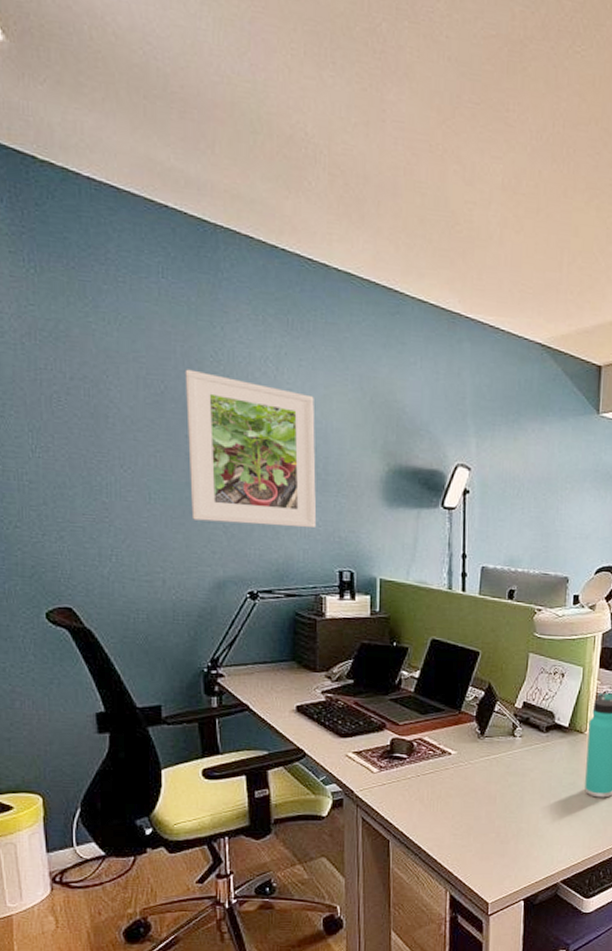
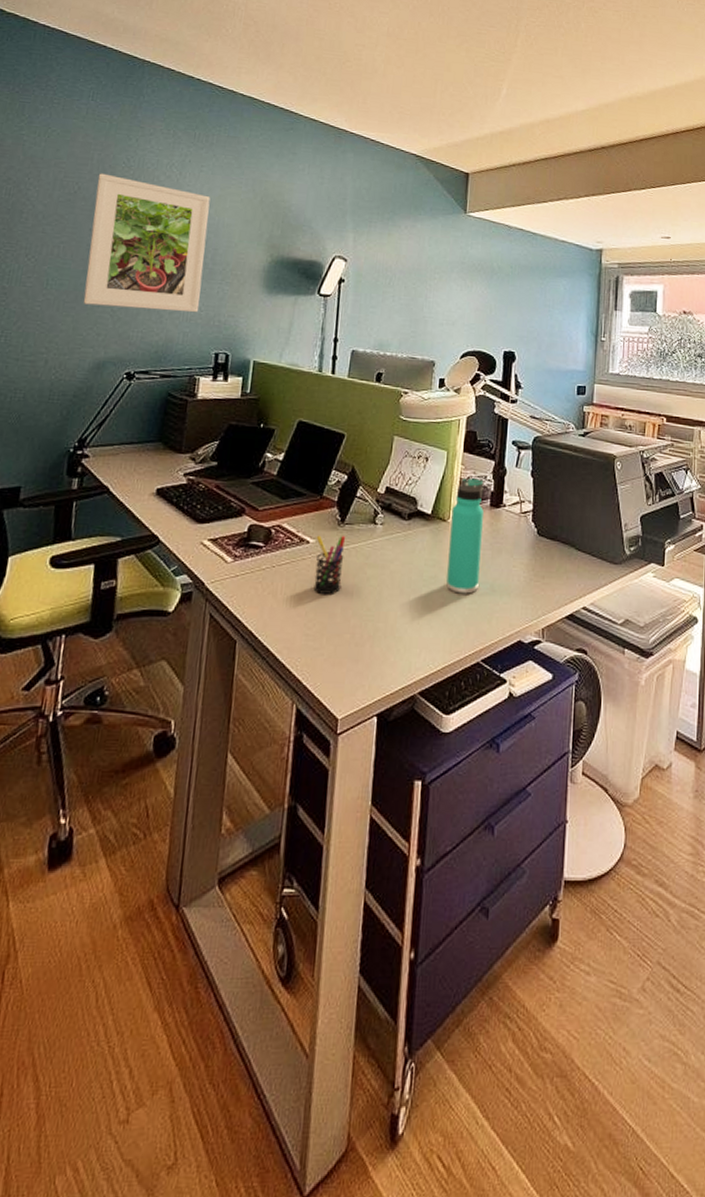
pen holder: none [457,747,487,799] -> present [313,535,346,594]

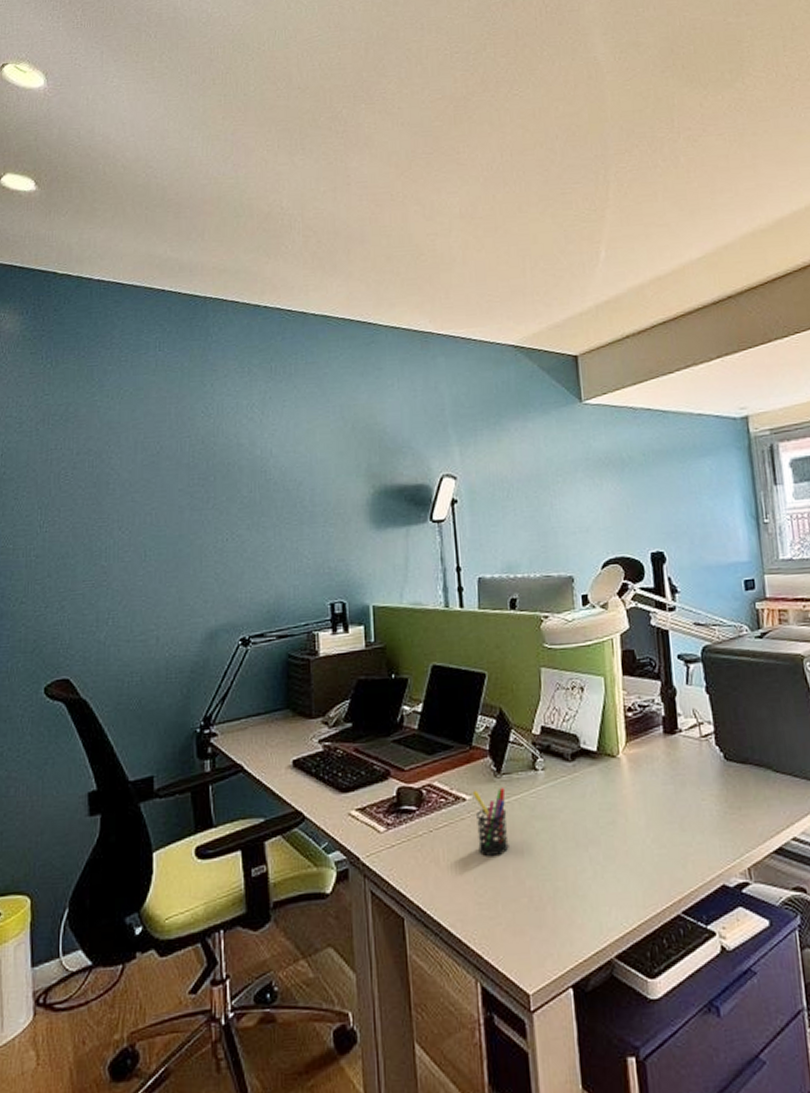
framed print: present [83,173,211,312] -> none [178,427,306,571]
thermos bottle: present [446,478,484,594] -> none [620,703,665,839]

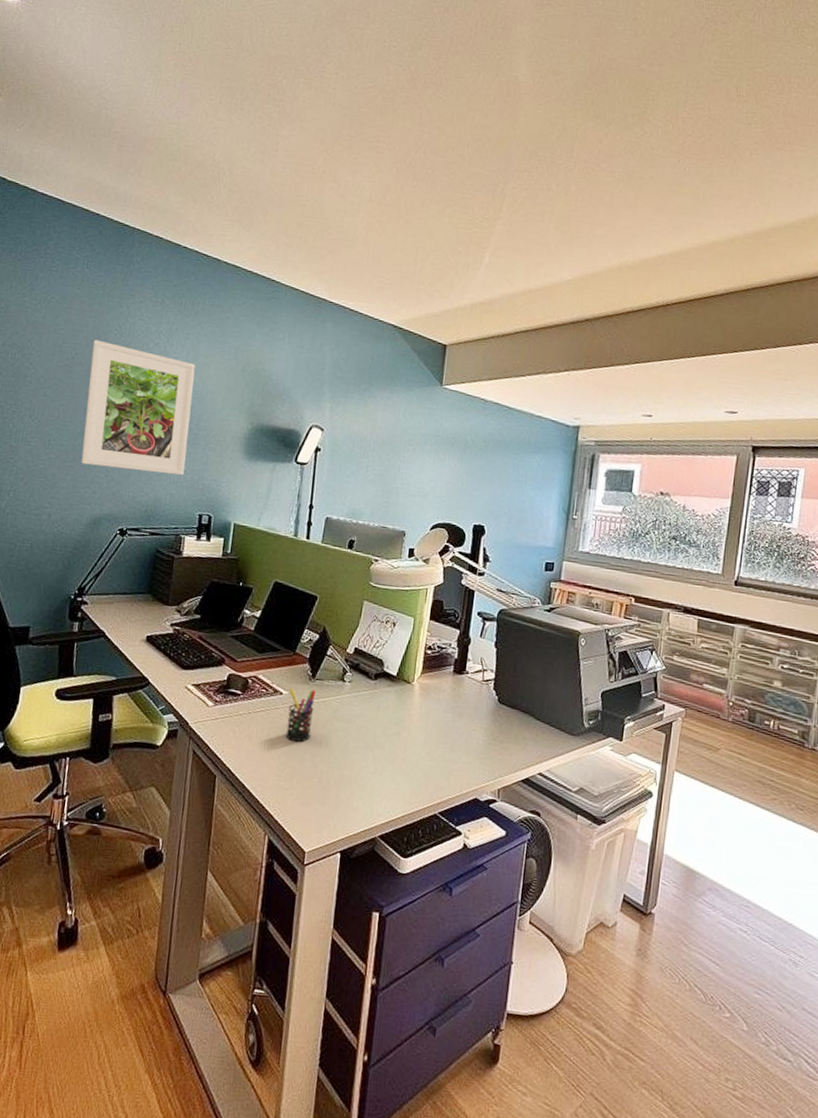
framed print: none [178,427,306,571] -> present [81,339,196,475]

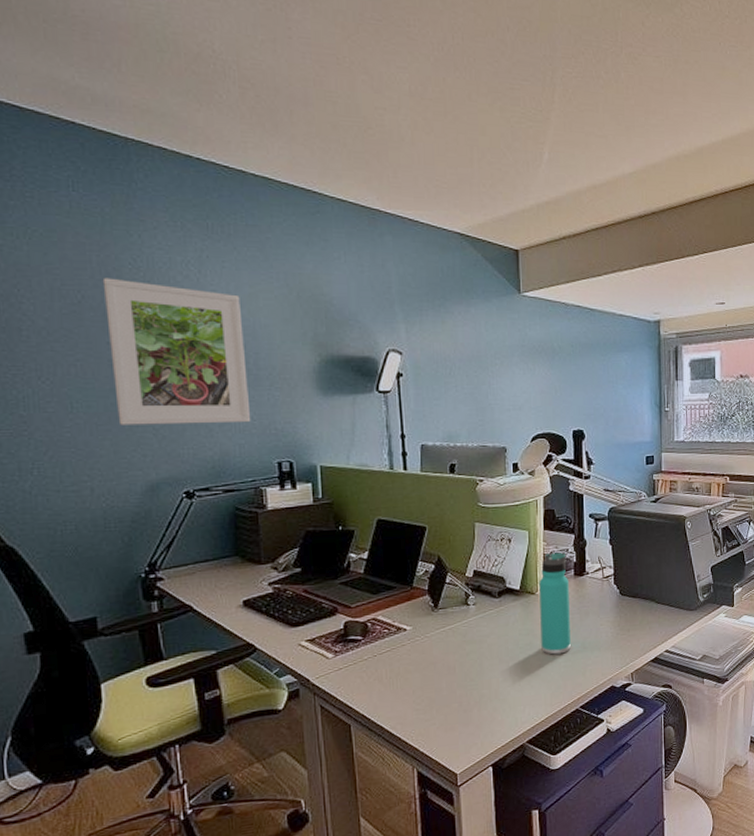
pen holder: present [285,688,316,742] -> none [412,619,443,673]
thermos bottle: none [408,644,448,752] -> present [539,552,571,655]

